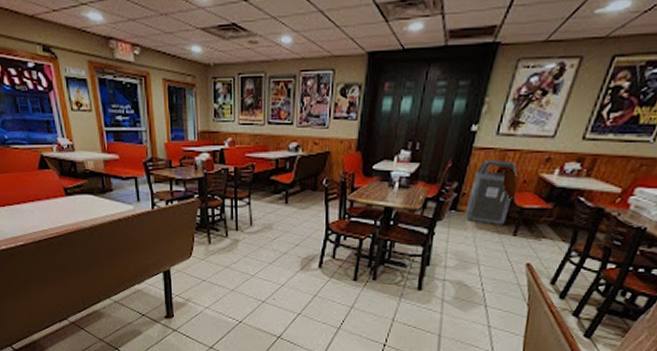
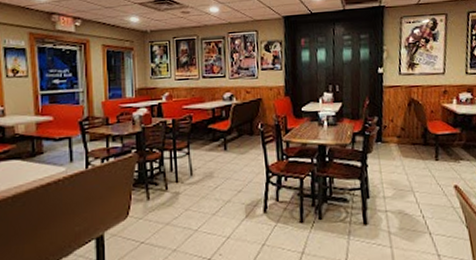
trash can: present [465,159,518,225] -> none [389,95,426,153]

